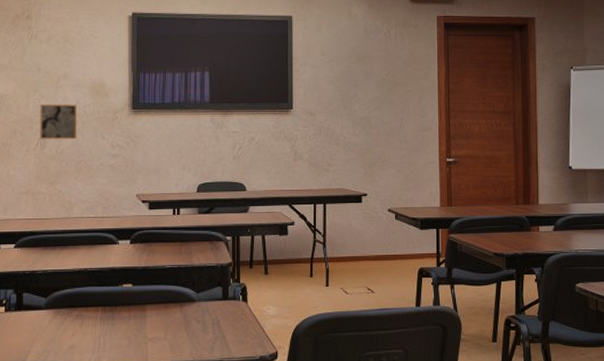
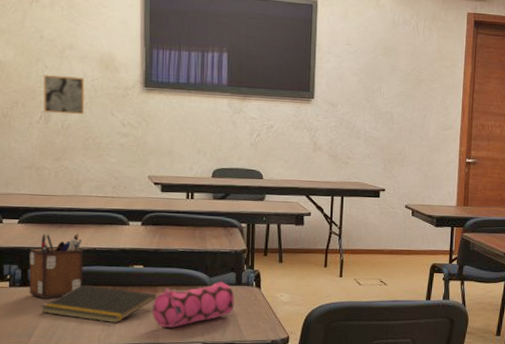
desk organizer: none [23,254,75,322] -> present [29,233,83,299]
notepad: none [33,305,145,345] -> present [40,284,157,324]
pencil case: none [142,297,222,347] -> present [153,282,235,328]

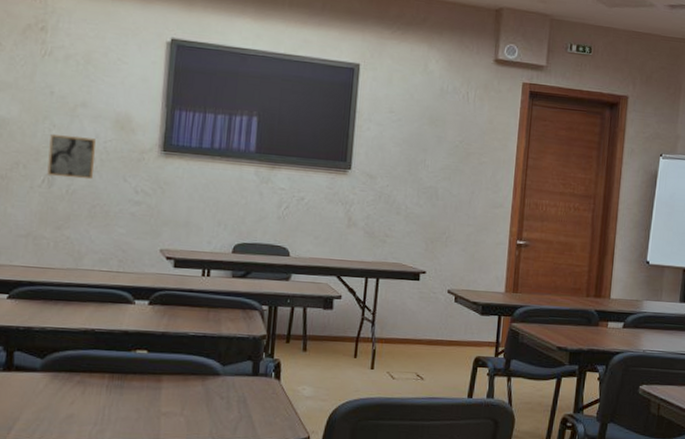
desk organizer: present [29,233,83,299] -> none [13,311,80,386]
notepad: present [40,284,157,324] -> none [24,370,160,417]
pencil case: present [153,282,235,328] -> none [154,371,250,423]

